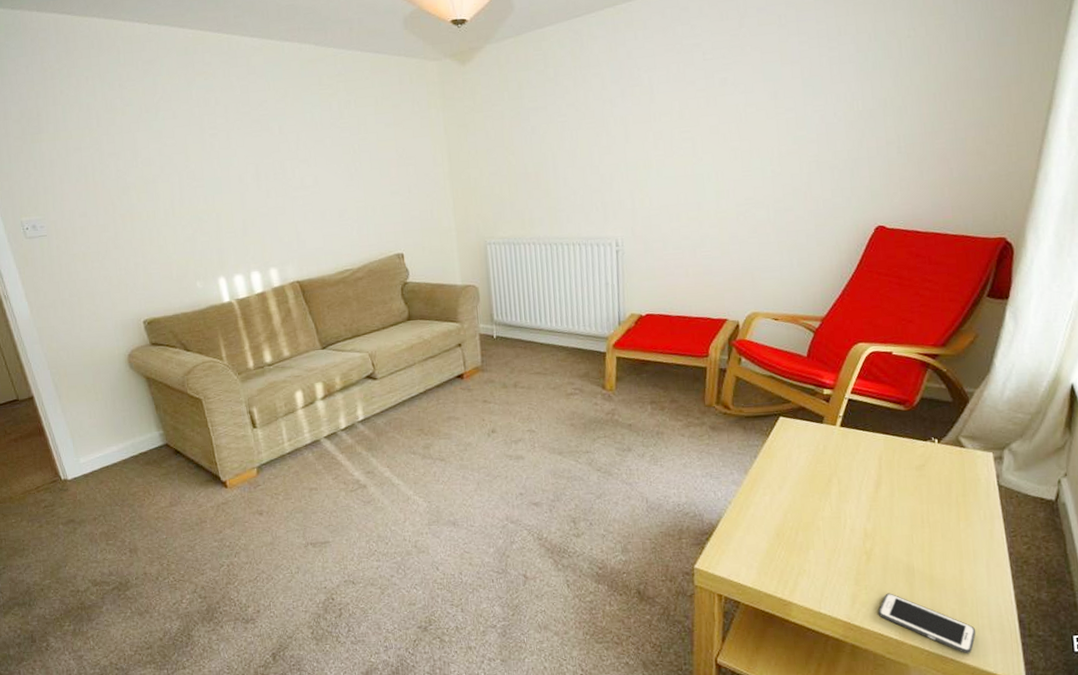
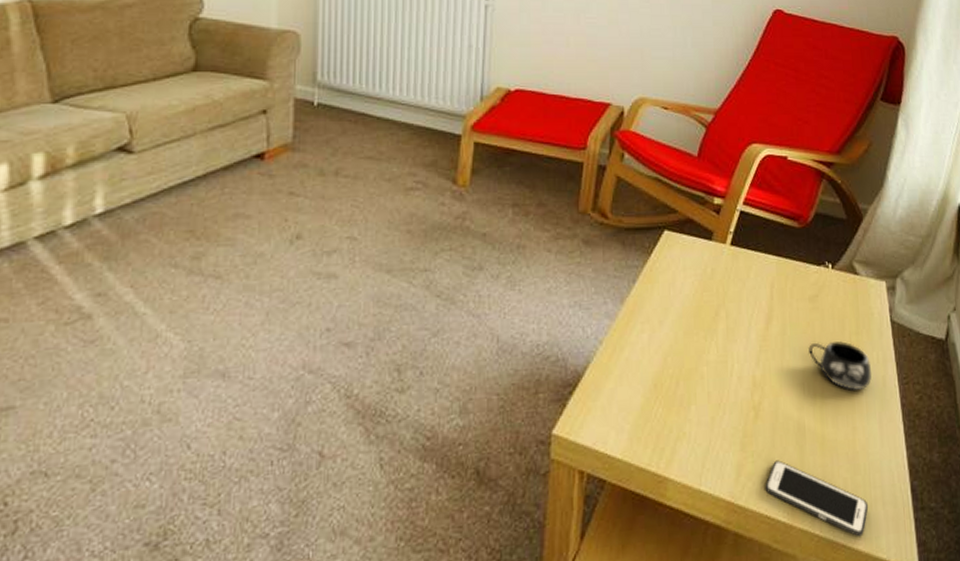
mug: none [915,502,979,541] -> present [807,341,872,390]

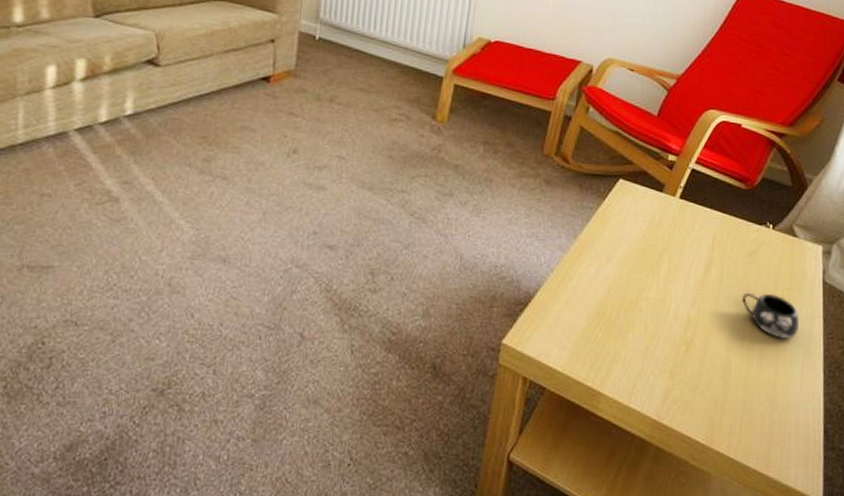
cell phone: present [765,460,869,537] -> none [688,390,782,465]

